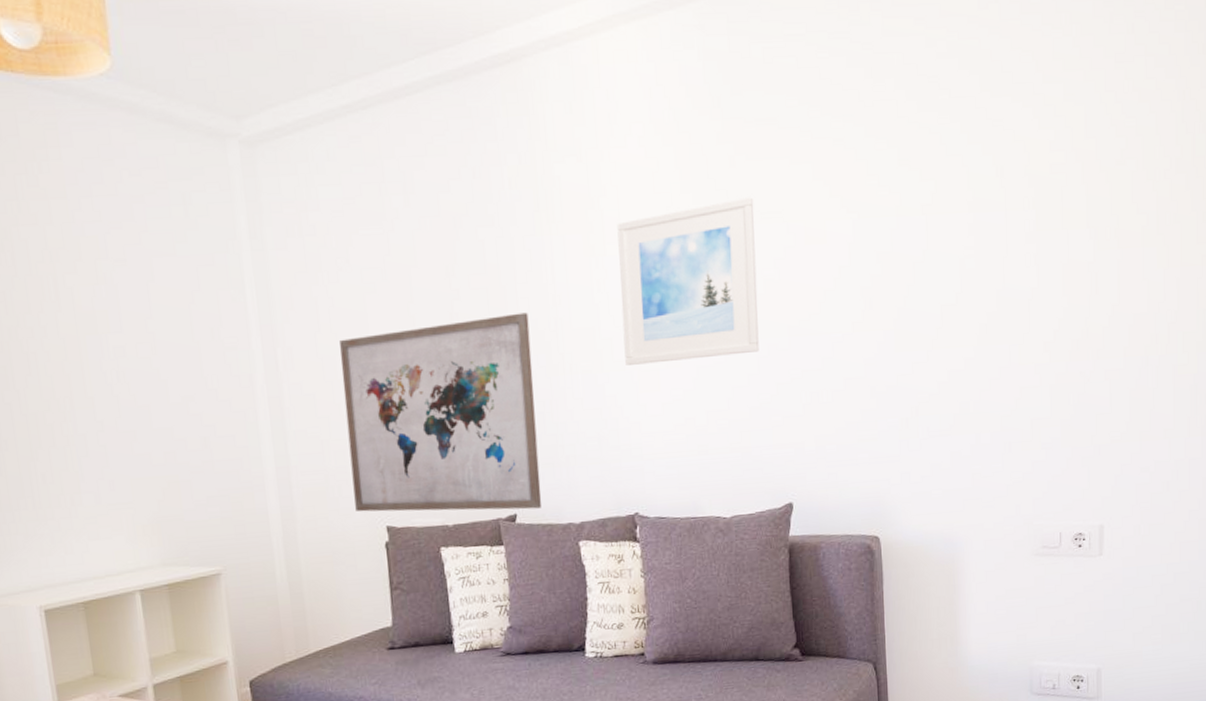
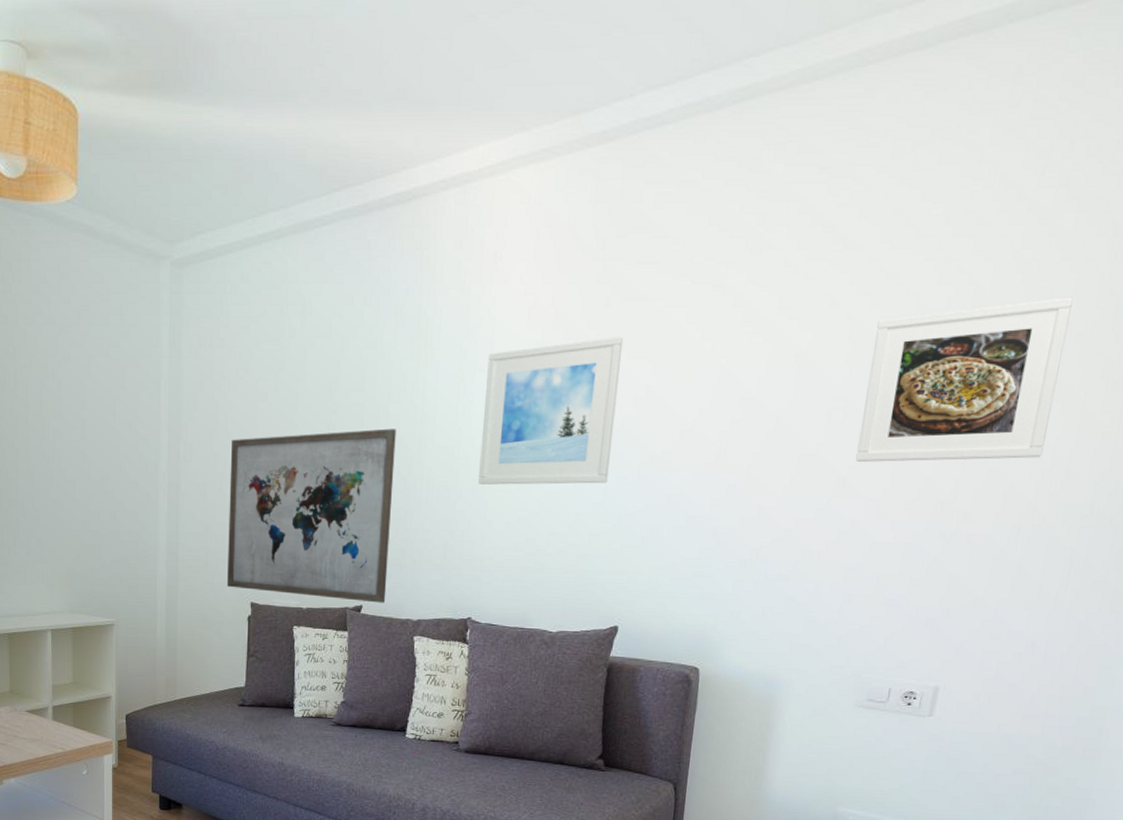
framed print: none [991,136,1156,308] -> present [856,297,1073,462]

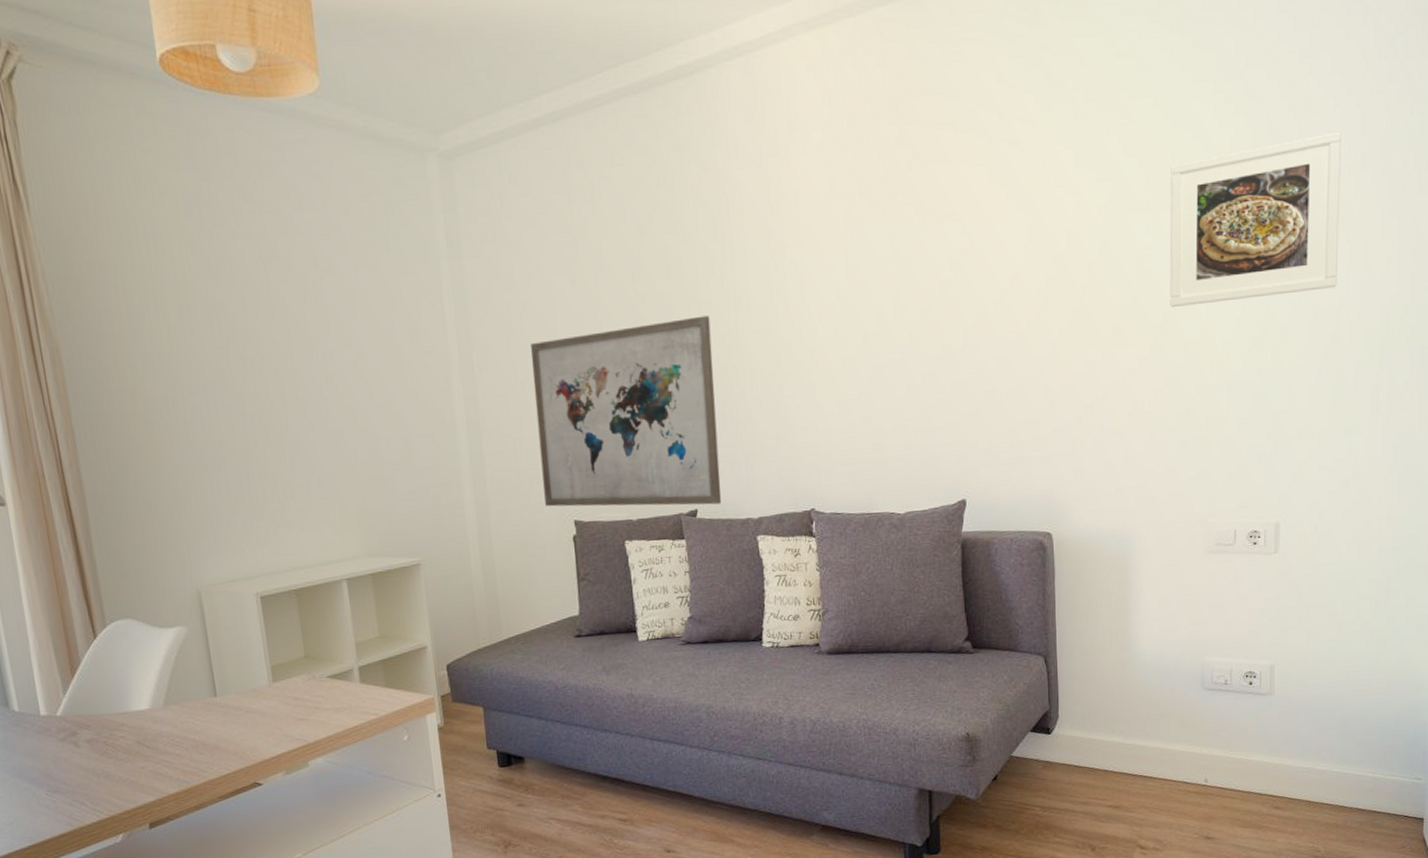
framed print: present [478,336,624,485] -> none [796,200,935,366]

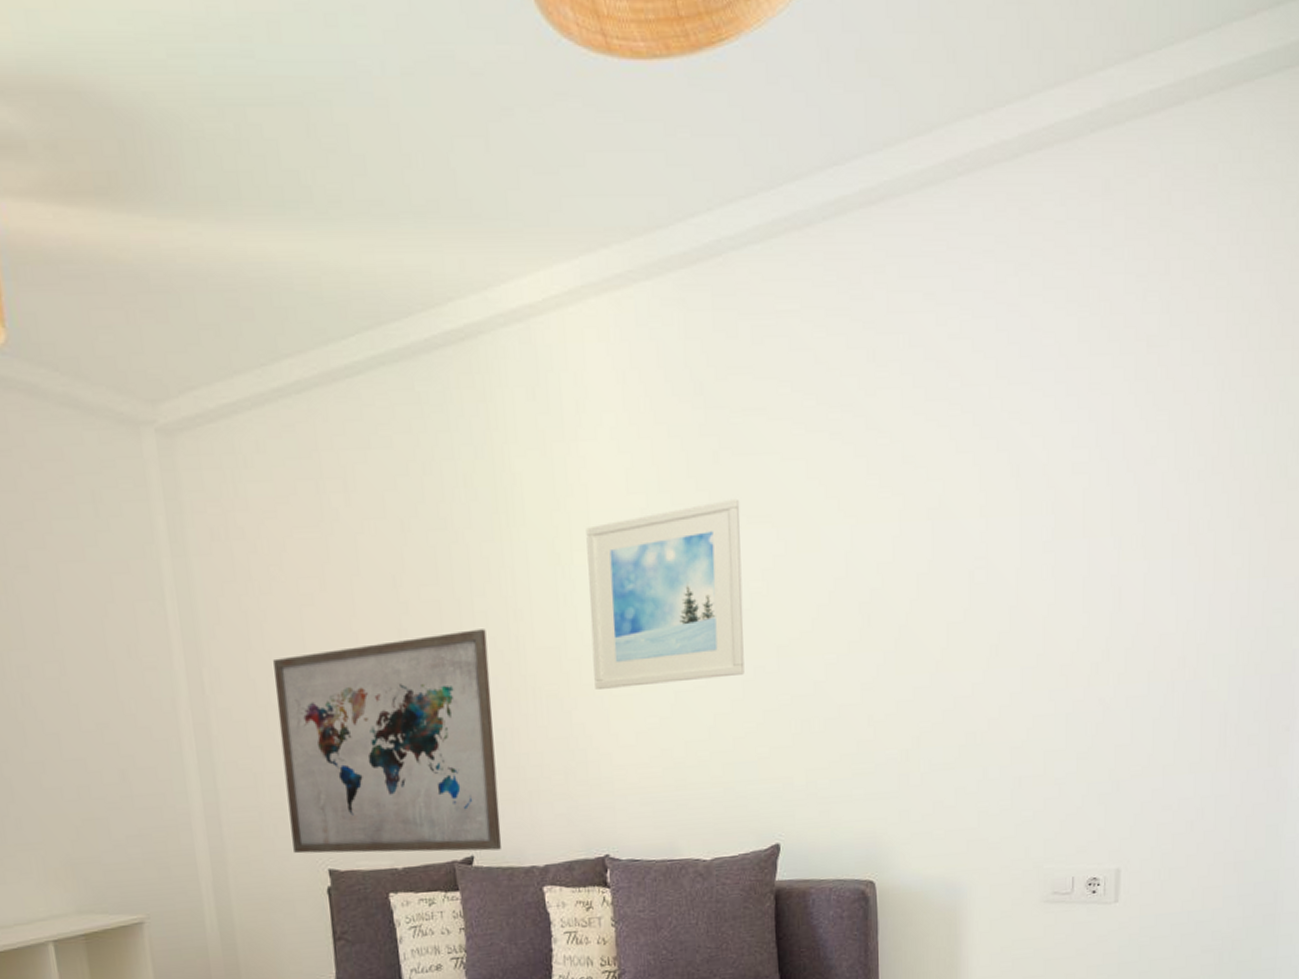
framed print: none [796,200,935,366] -> present [586,498,745,689]
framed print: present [1169,131,1341,307] -> none [1005,431,1190,626]

